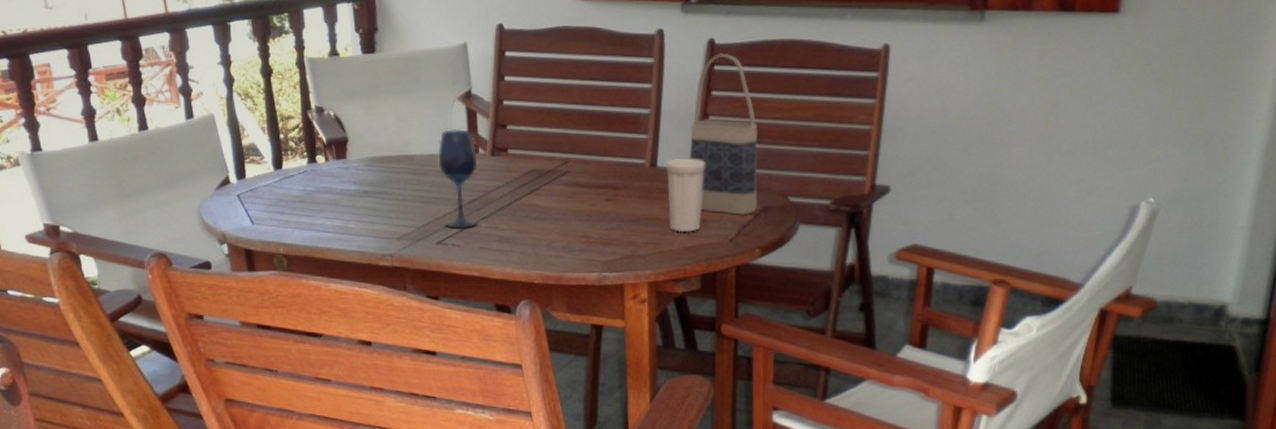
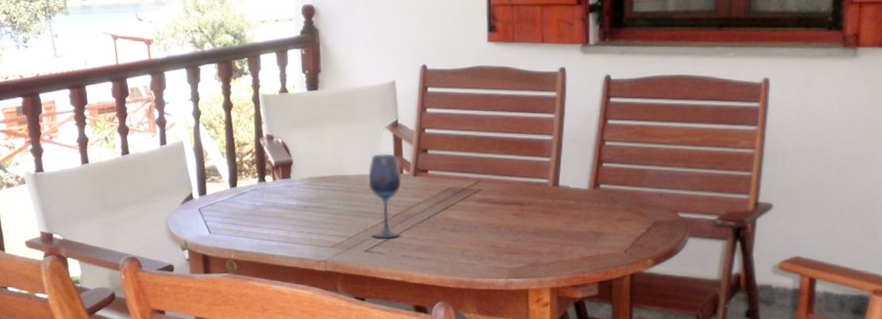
cup: present [665,158,705,233] -> none [566,178,602,244]
bag: present [689,53,759,215] -> none [588,88,650,229]

